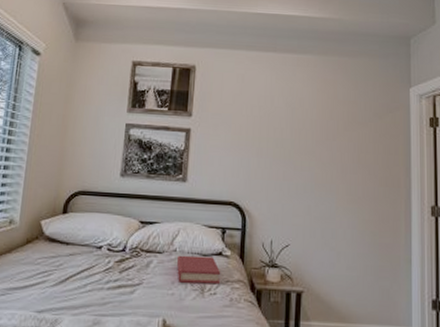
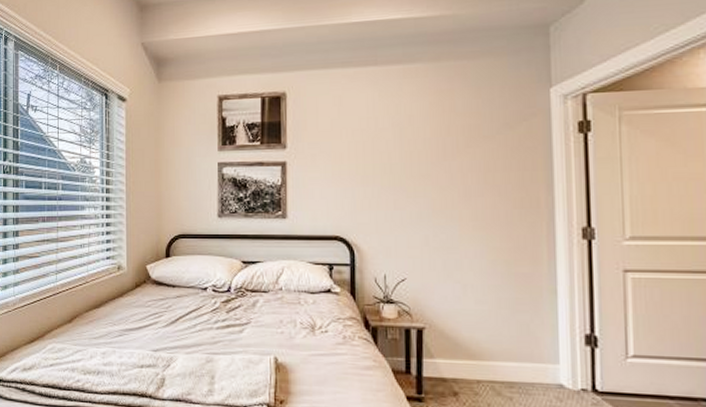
hardback book: present [177,255,220,285] -> none [284,293,330,322]

